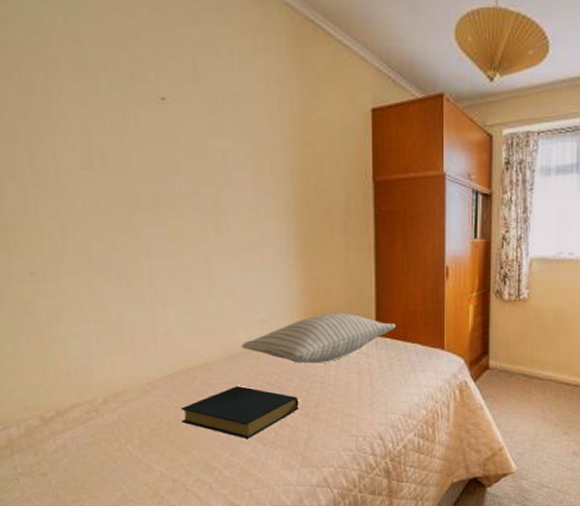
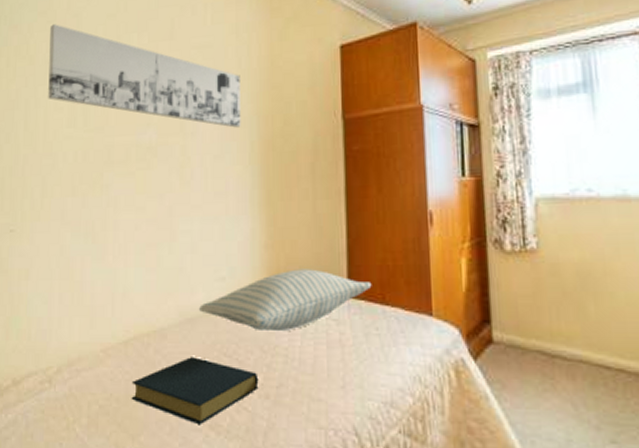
wall art: none [45,48,275,182] -> present [48,24,241,128]

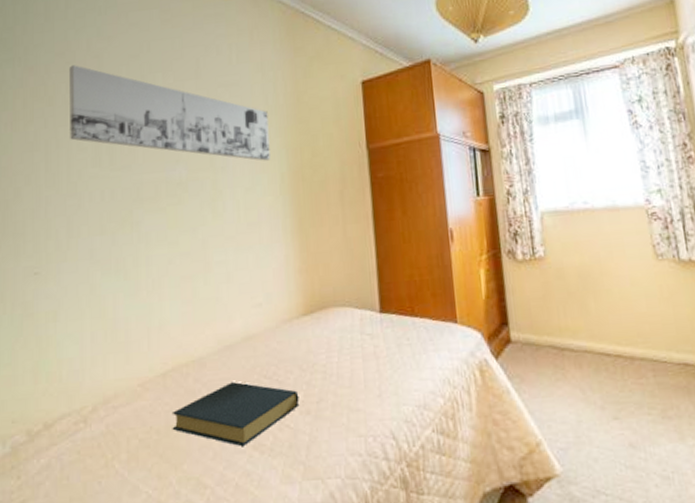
pillow: present [199,269,372,332] -> none [237,289,402,351]

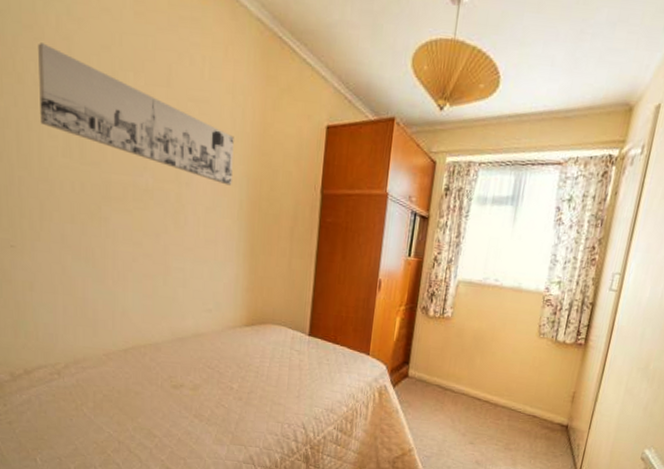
hardback book: present [171,382,299,447] -> none [130,366,235,414]

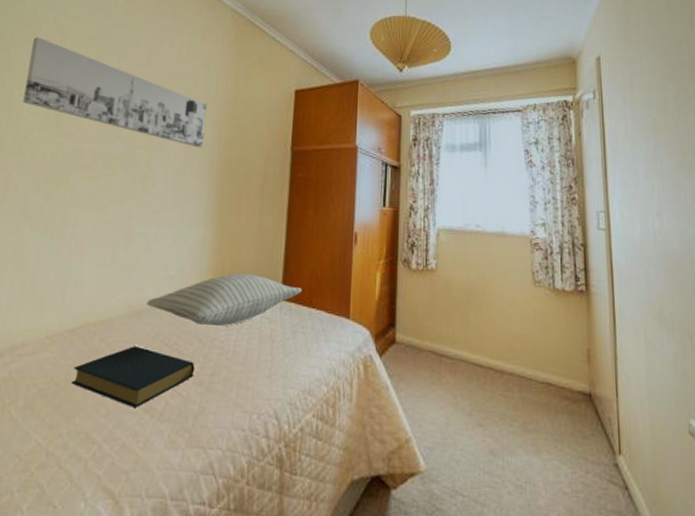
hardback book: none [130,366,235,414] -> present [71,346,195,409]
pillow: none [189,310,328,355] -> present [147,273,302,327]

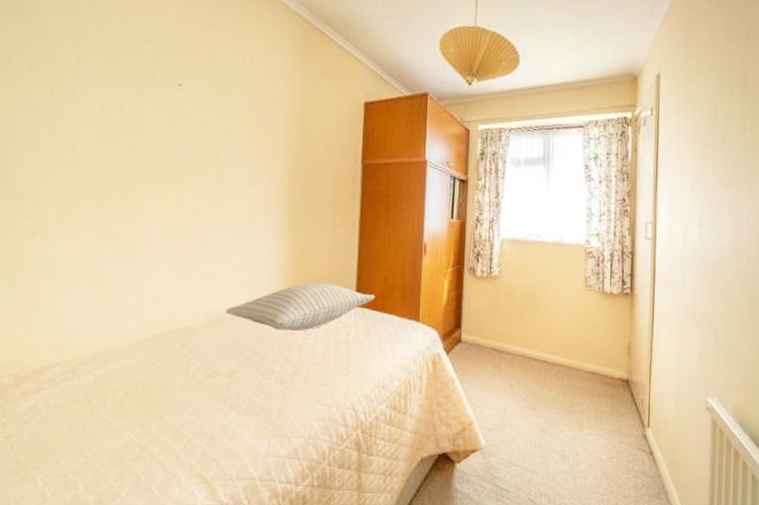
wall art: present [23,37,207,148] -> none [77,38,275,161]
hardback book: present [71,346,195,409] -> none [157,351,276,406]

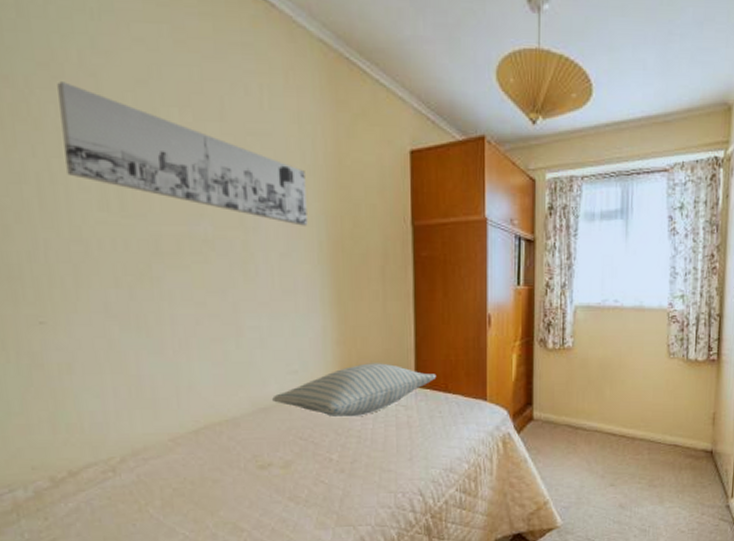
wall art: none [77,38,275,161] -> present [57,82,308,226]

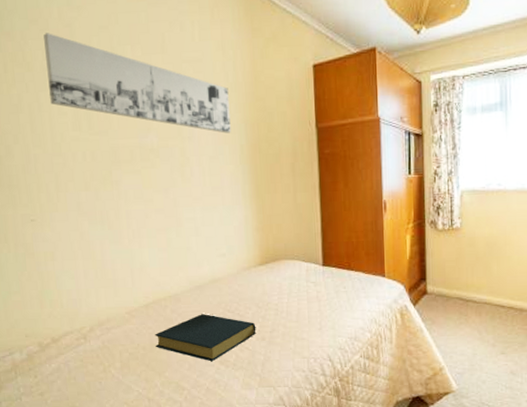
hardback book: none [206,442,334,498] -> present [154,314,256,362]
pillow: present [272,363,437,417] -> none [206,246,341,293]

